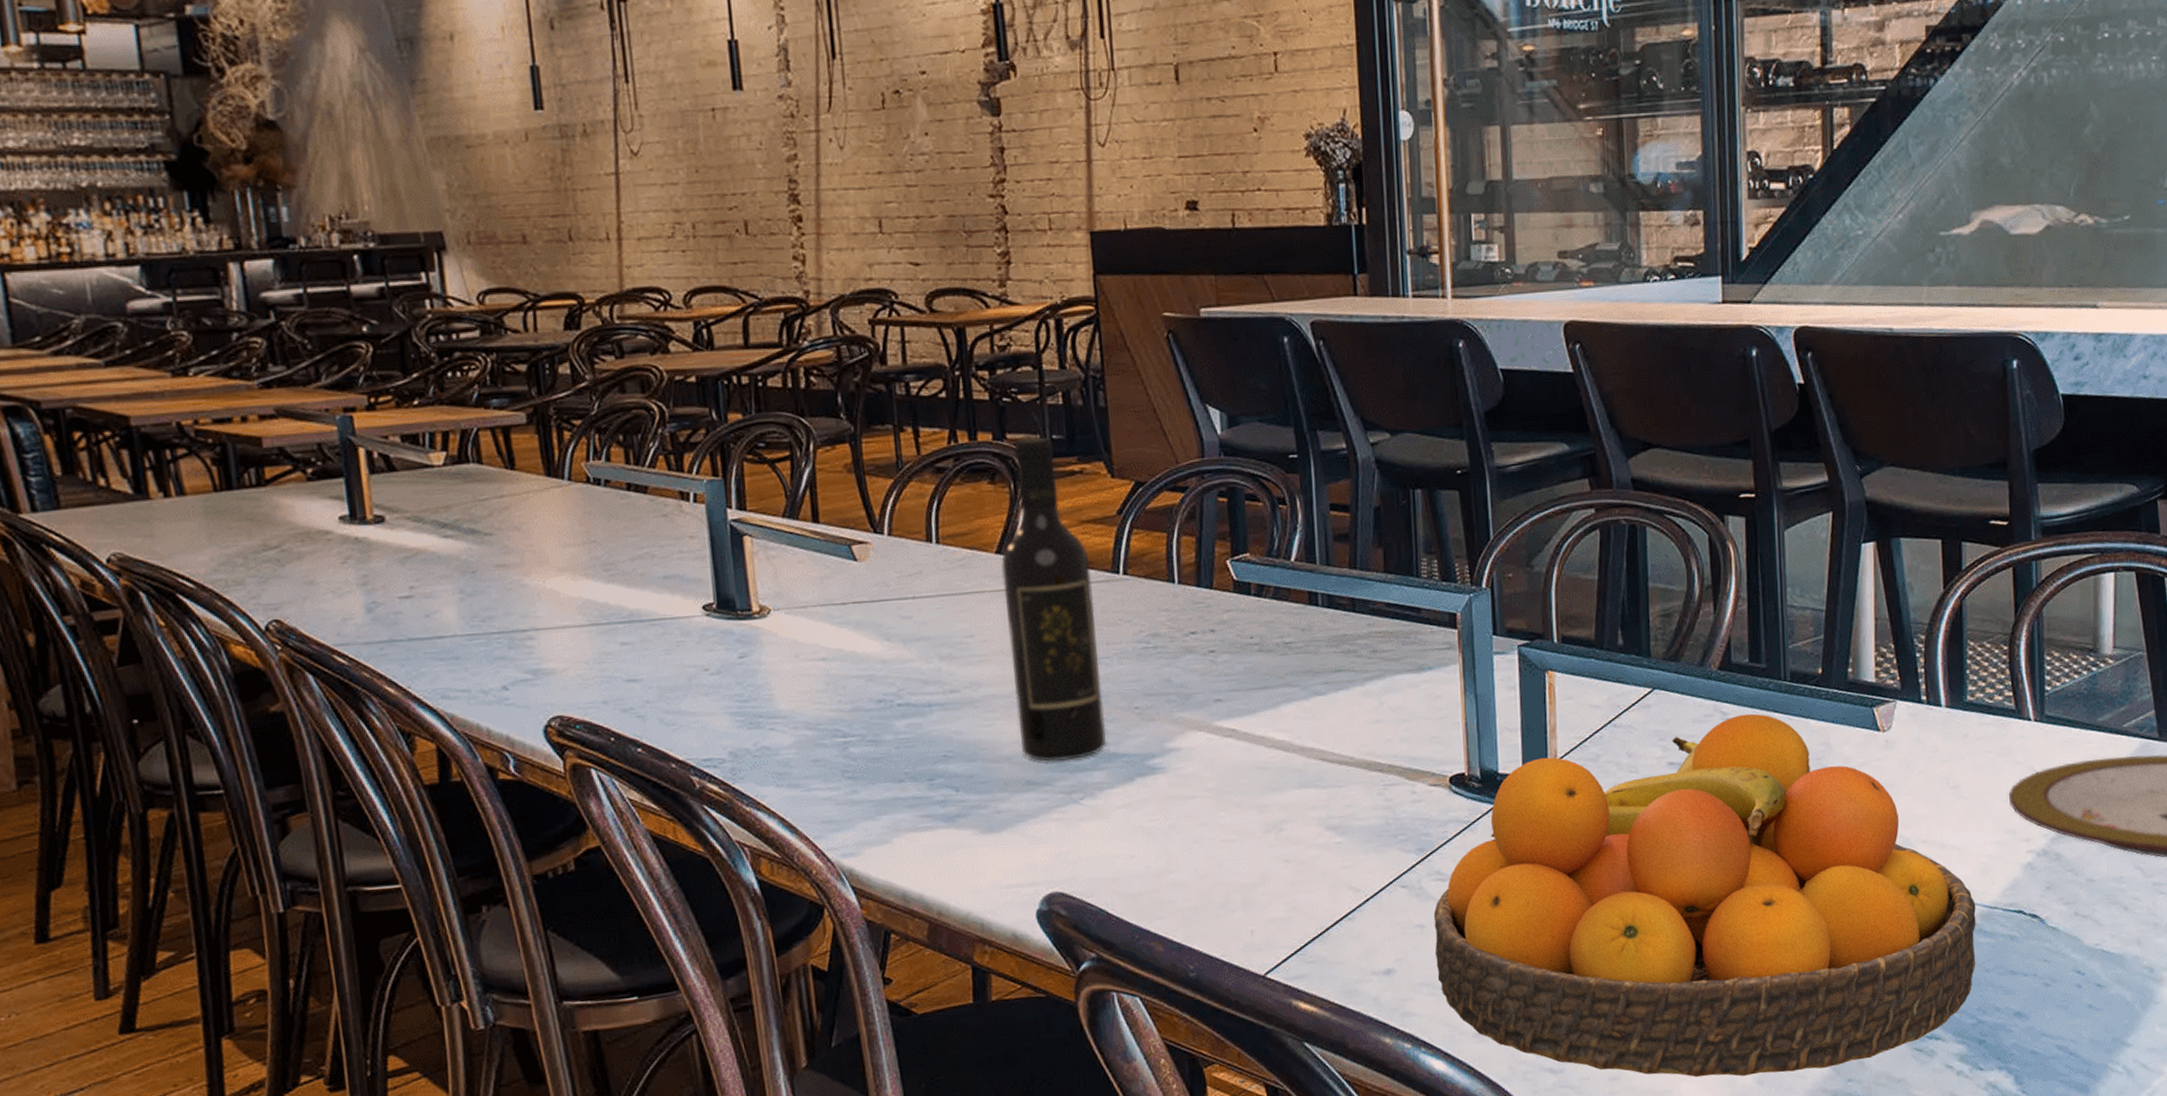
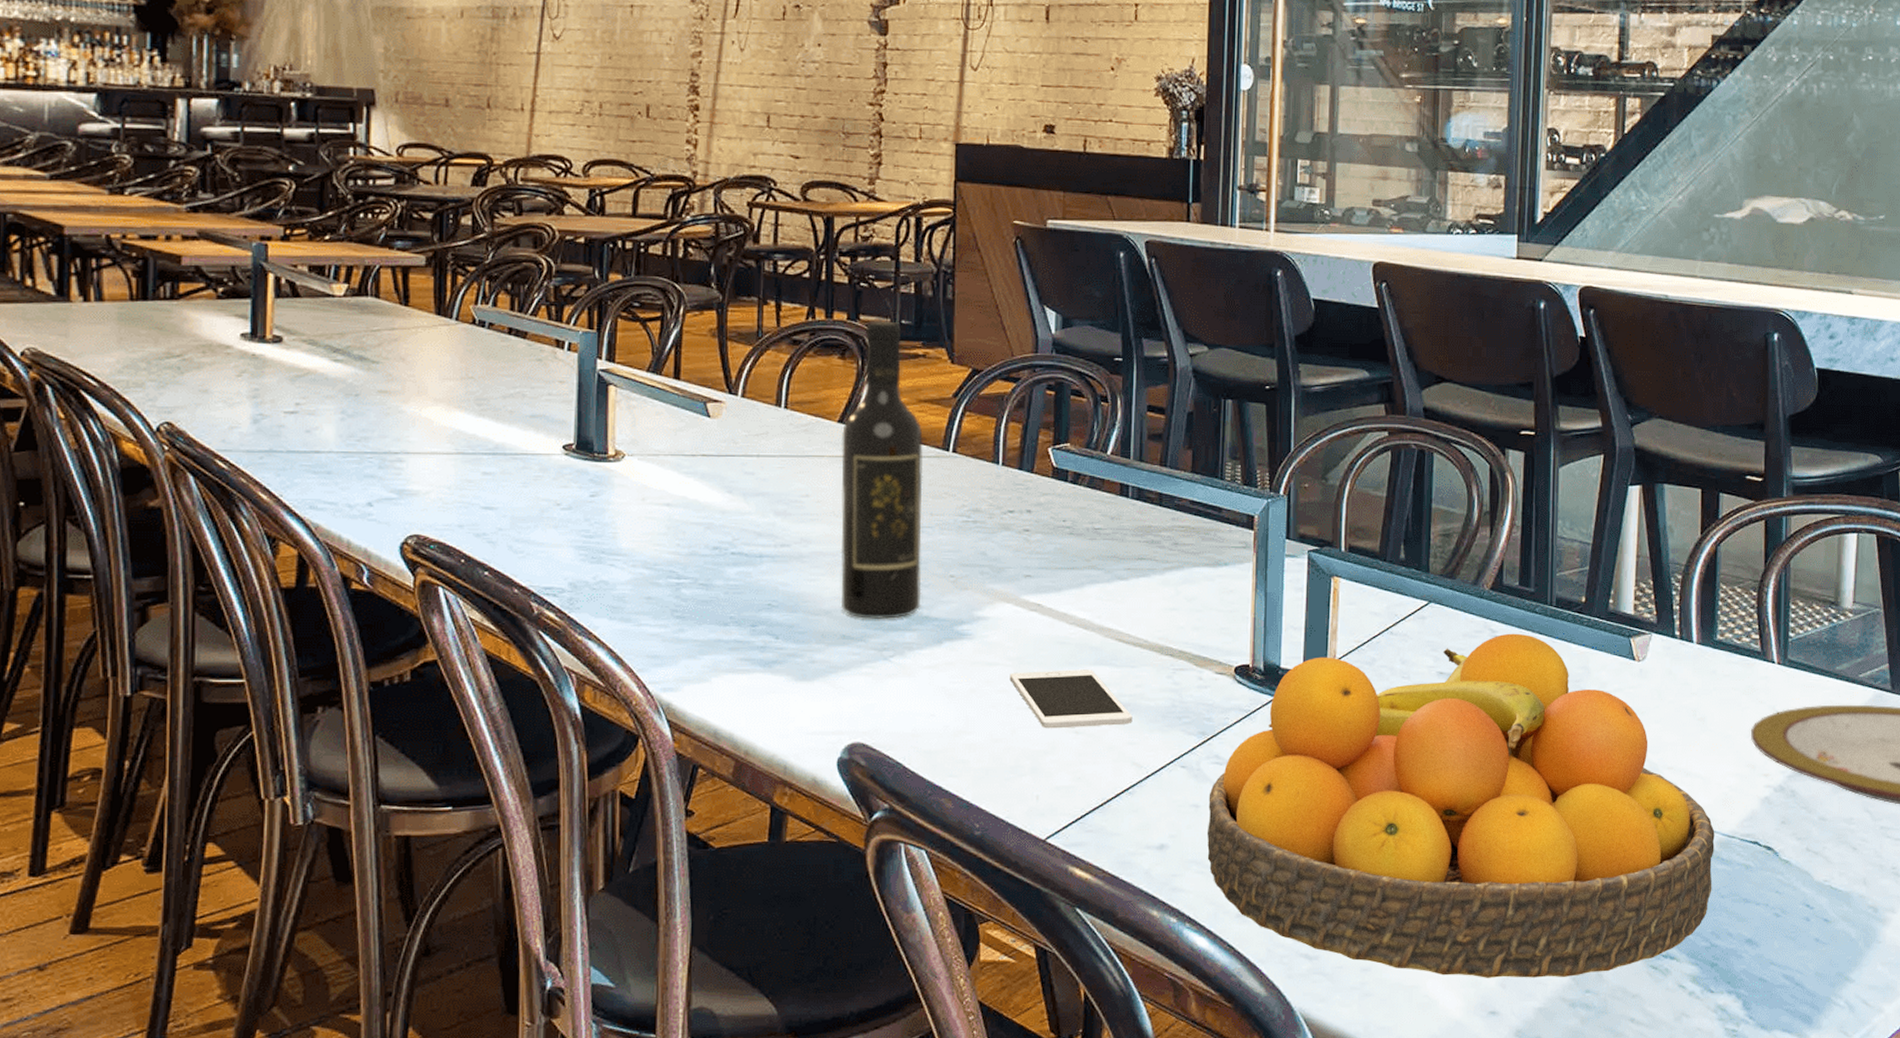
cell phone: none [1209,793,1345,860] -> present [1009,669,1133,729]

